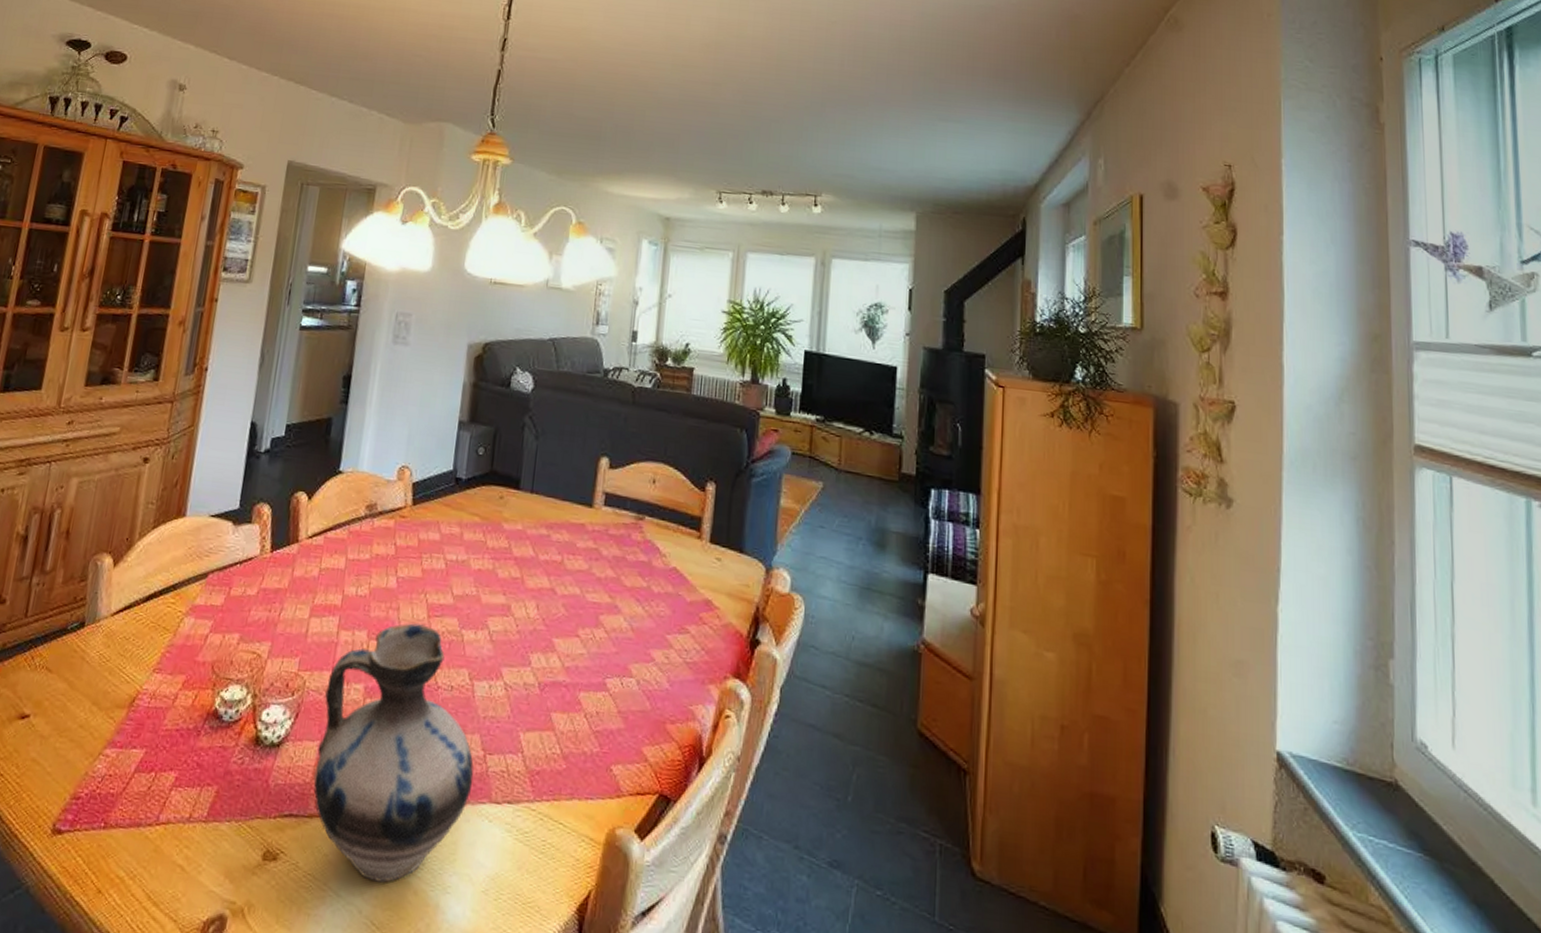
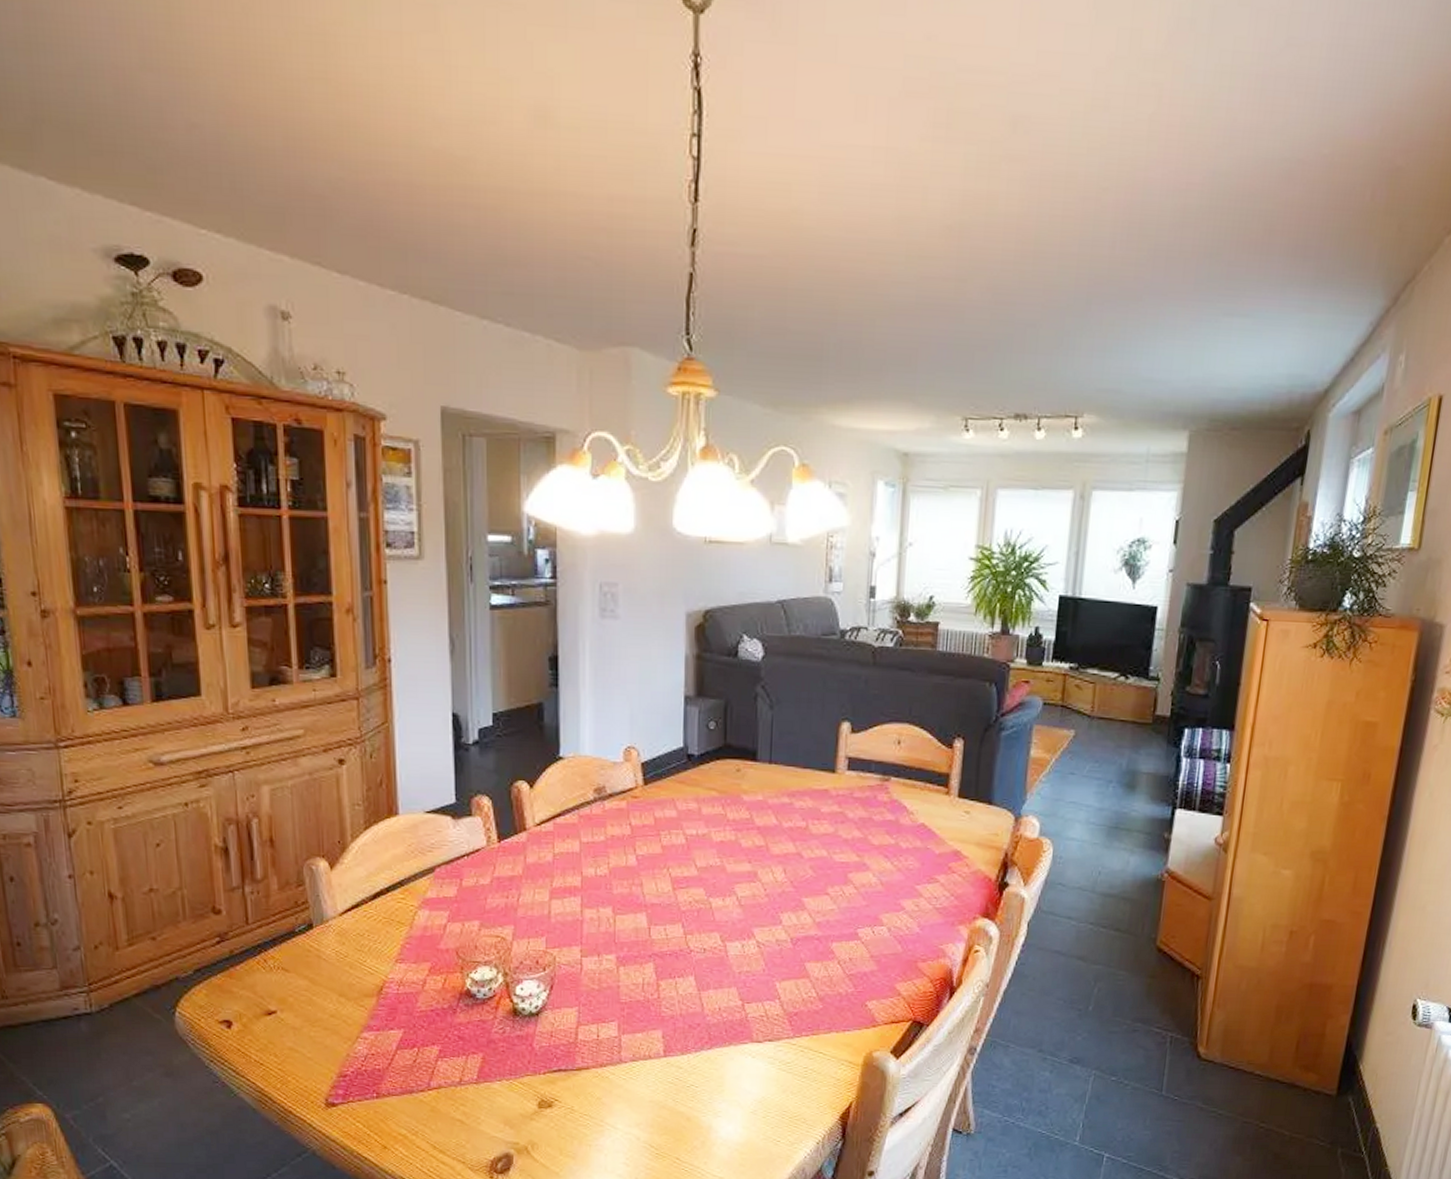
ceramic jug: present [313,623,474,883] -> none [577,896,734,1115]

